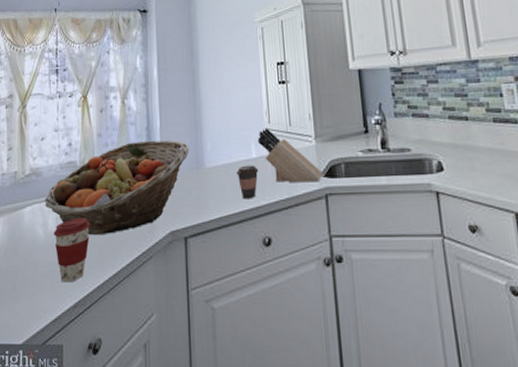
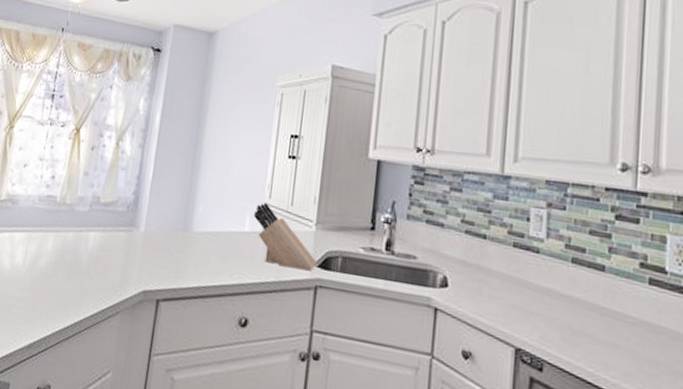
fruit basket: present [45,140,189,236] -> none [16,188,179,280]
coffee cup: present [53,218,91,283] -> none [18,255,61,321]
coffee cup: present [236,165,259,200] -> none [224,237,249,275]

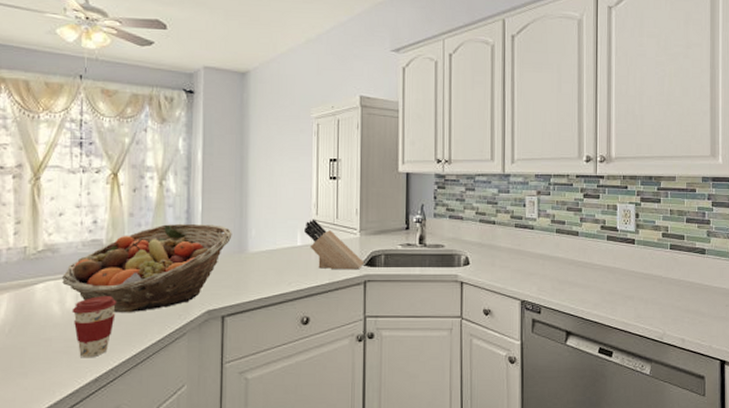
fruit basket: none [16,188,179,280] -> present [62,223,232,313]
coffee cup: none [18,255,61,321] -> present [72,296,117,358]

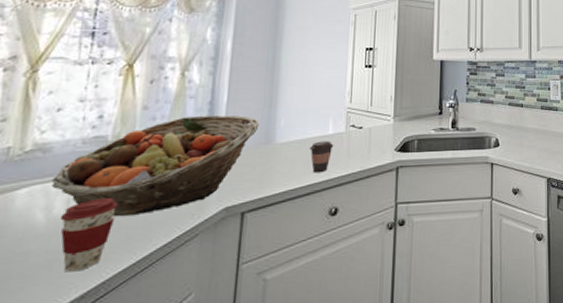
coffee cup: none [280,252,303,283] -> present [310,141,334,173]
knife block: present [304,219,364,270] -> none [337,106,397,157]

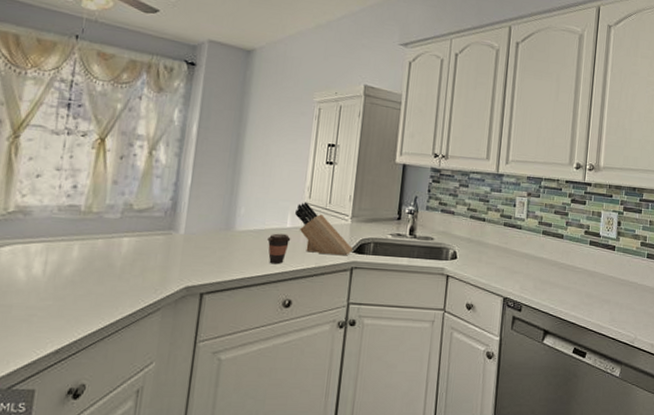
fruit basket: present [51,115,260,217] -> none [31,195,221,284]
coffee cup: present [59,198,119,273] -> none [38,264,90,328]
knife block: none [337,106,397,157] -> present [295,201,353,256]

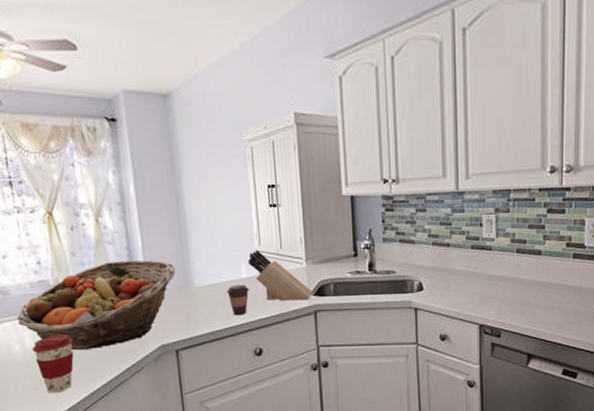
fruit basket: none [31,195,221,284] -> present [17,260,176,351]
coffee cup: none [38,264,90,328] -> present [32,335,74,393]

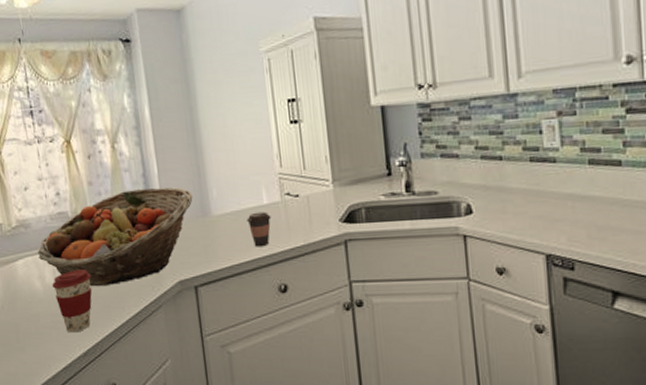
knife block: present [248,249,313,301] -> none [269,172,342,230]

